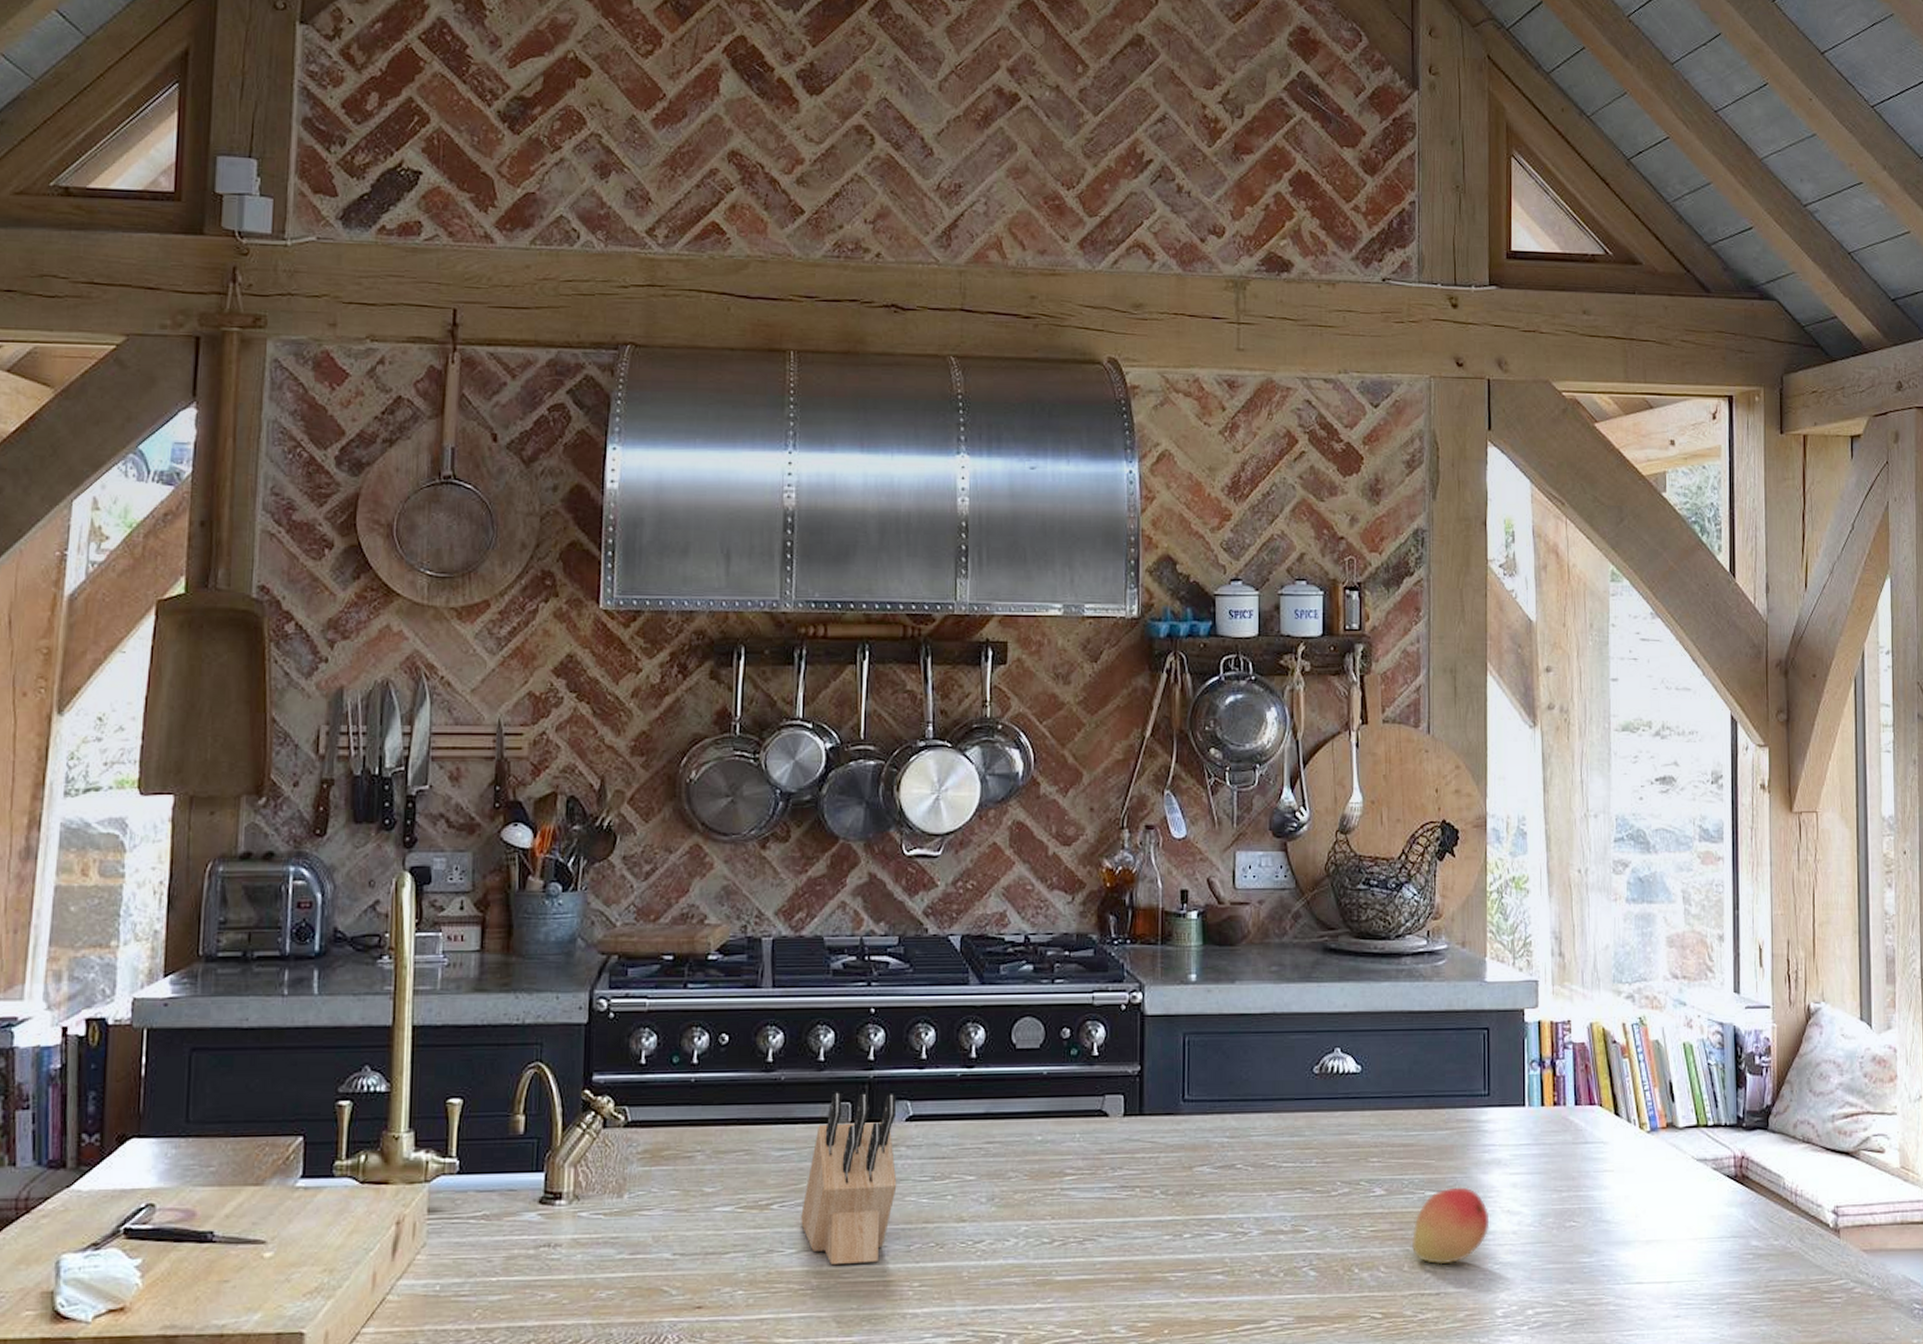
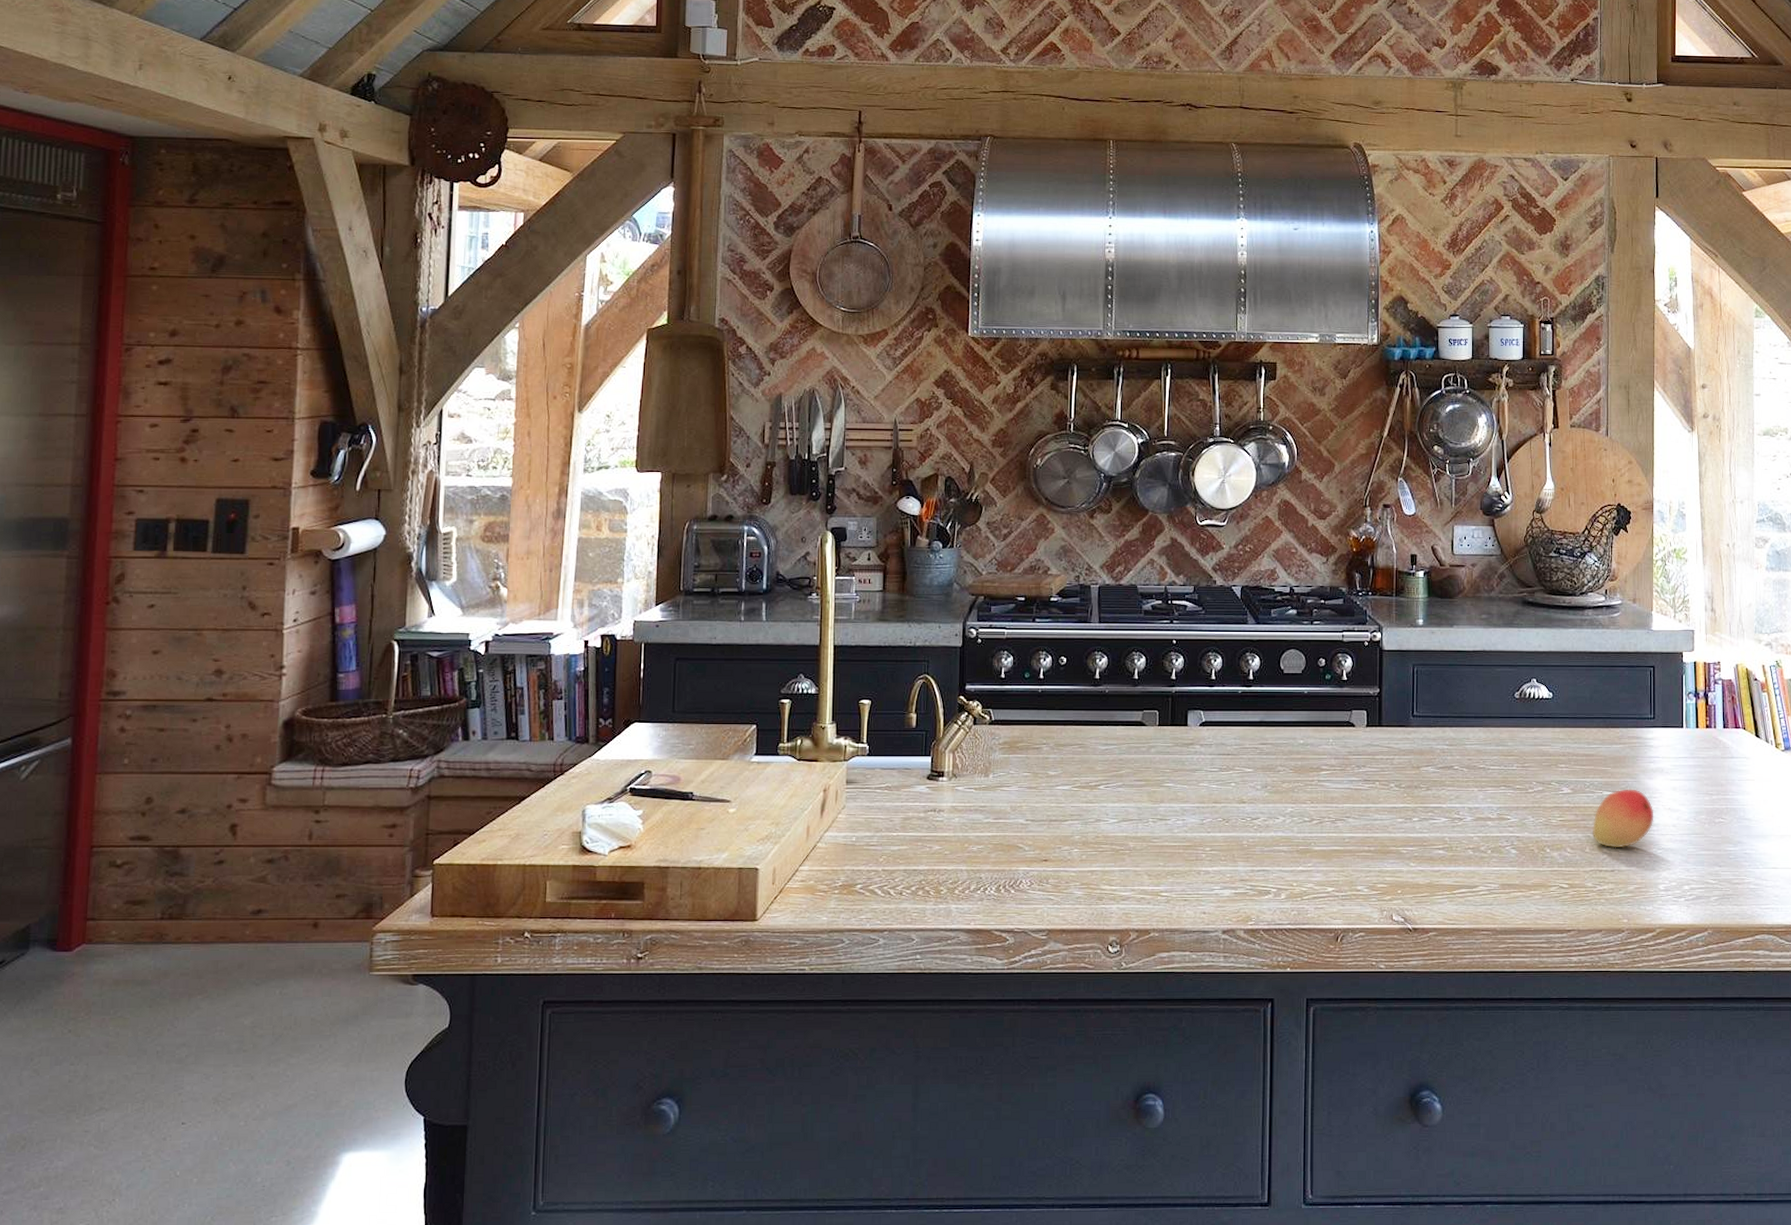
knife block: present [801,1092,897,1266] -> none [1121,703,1193,833]

